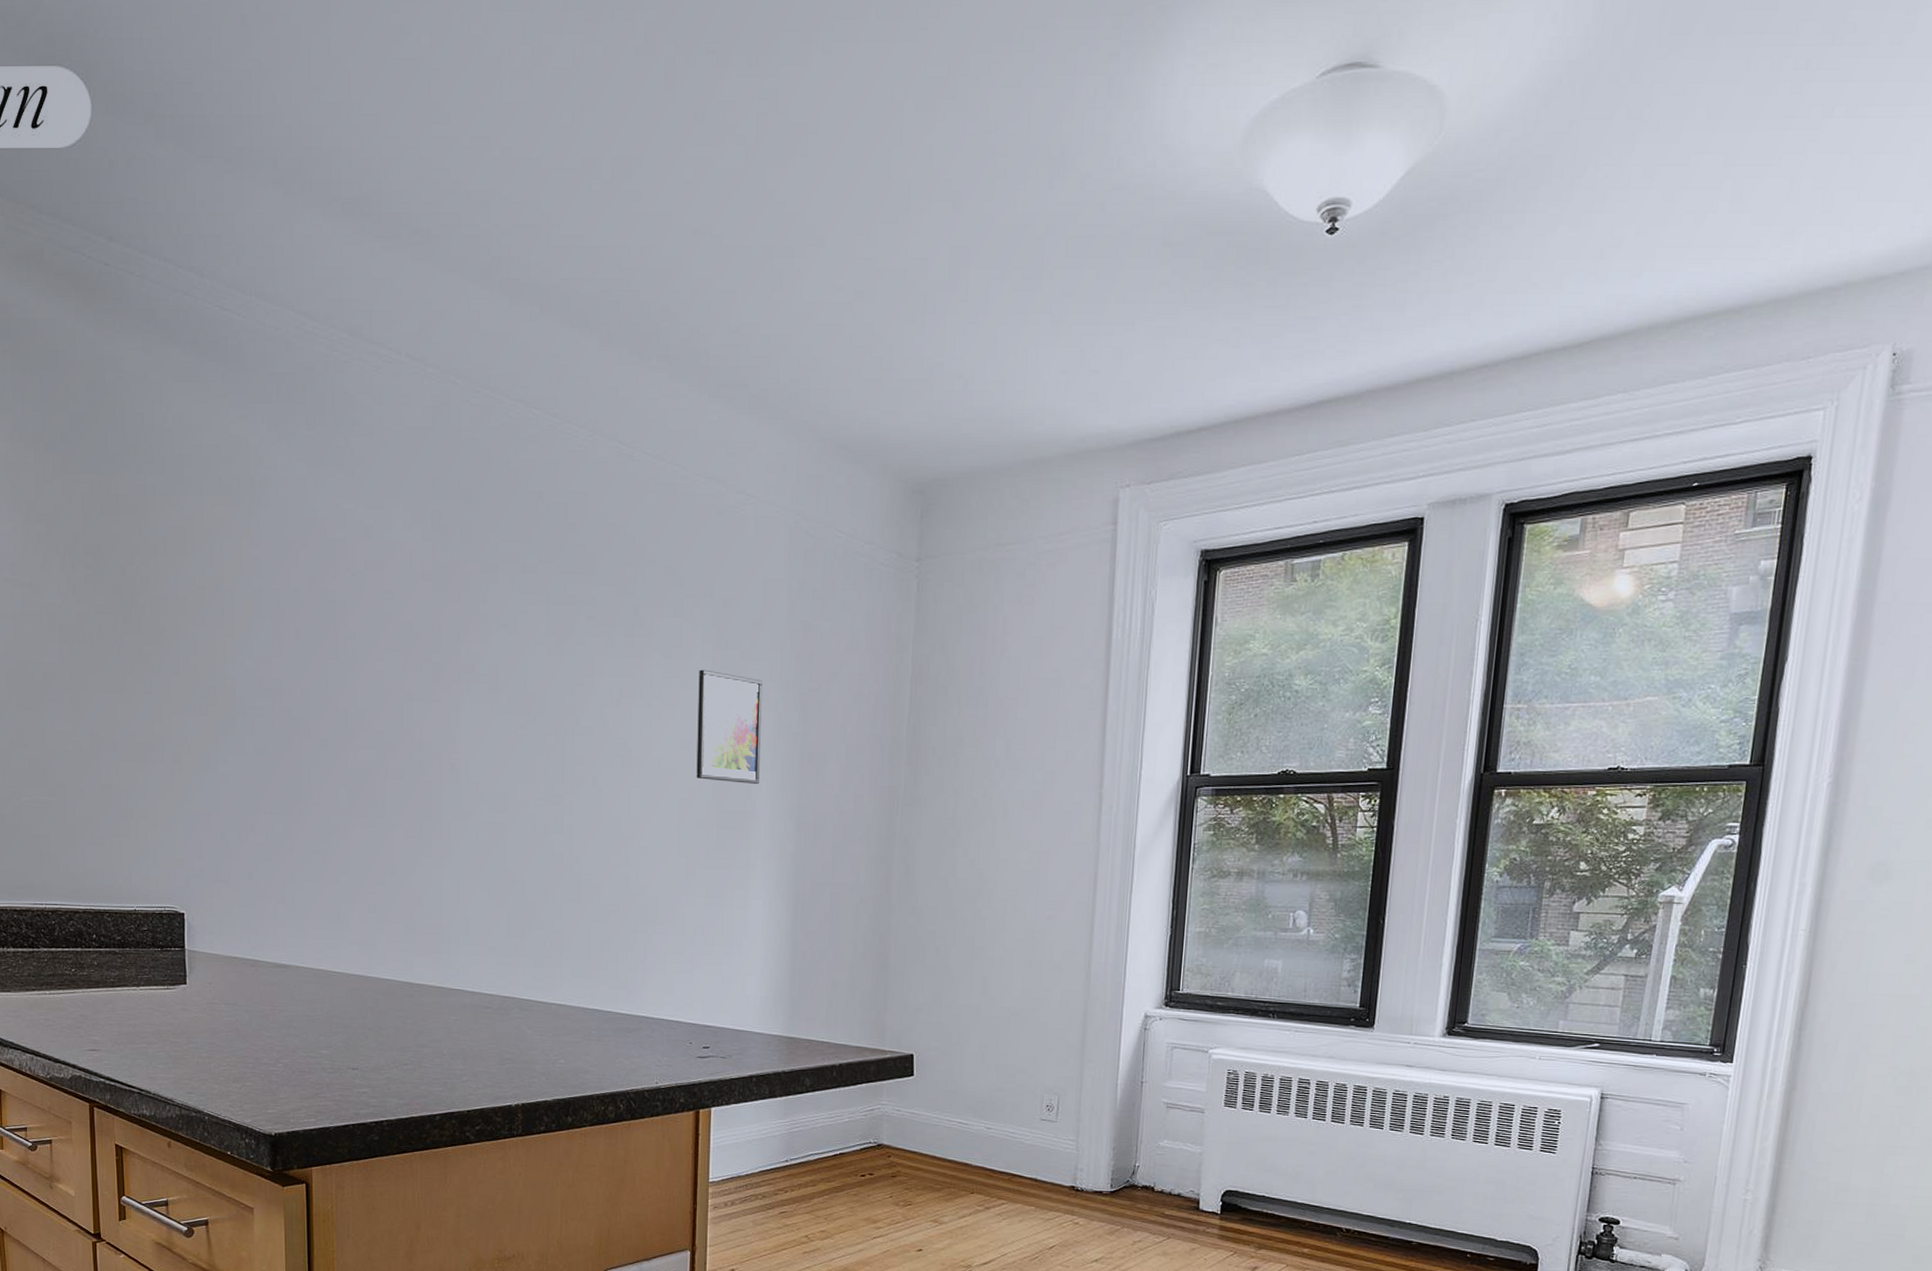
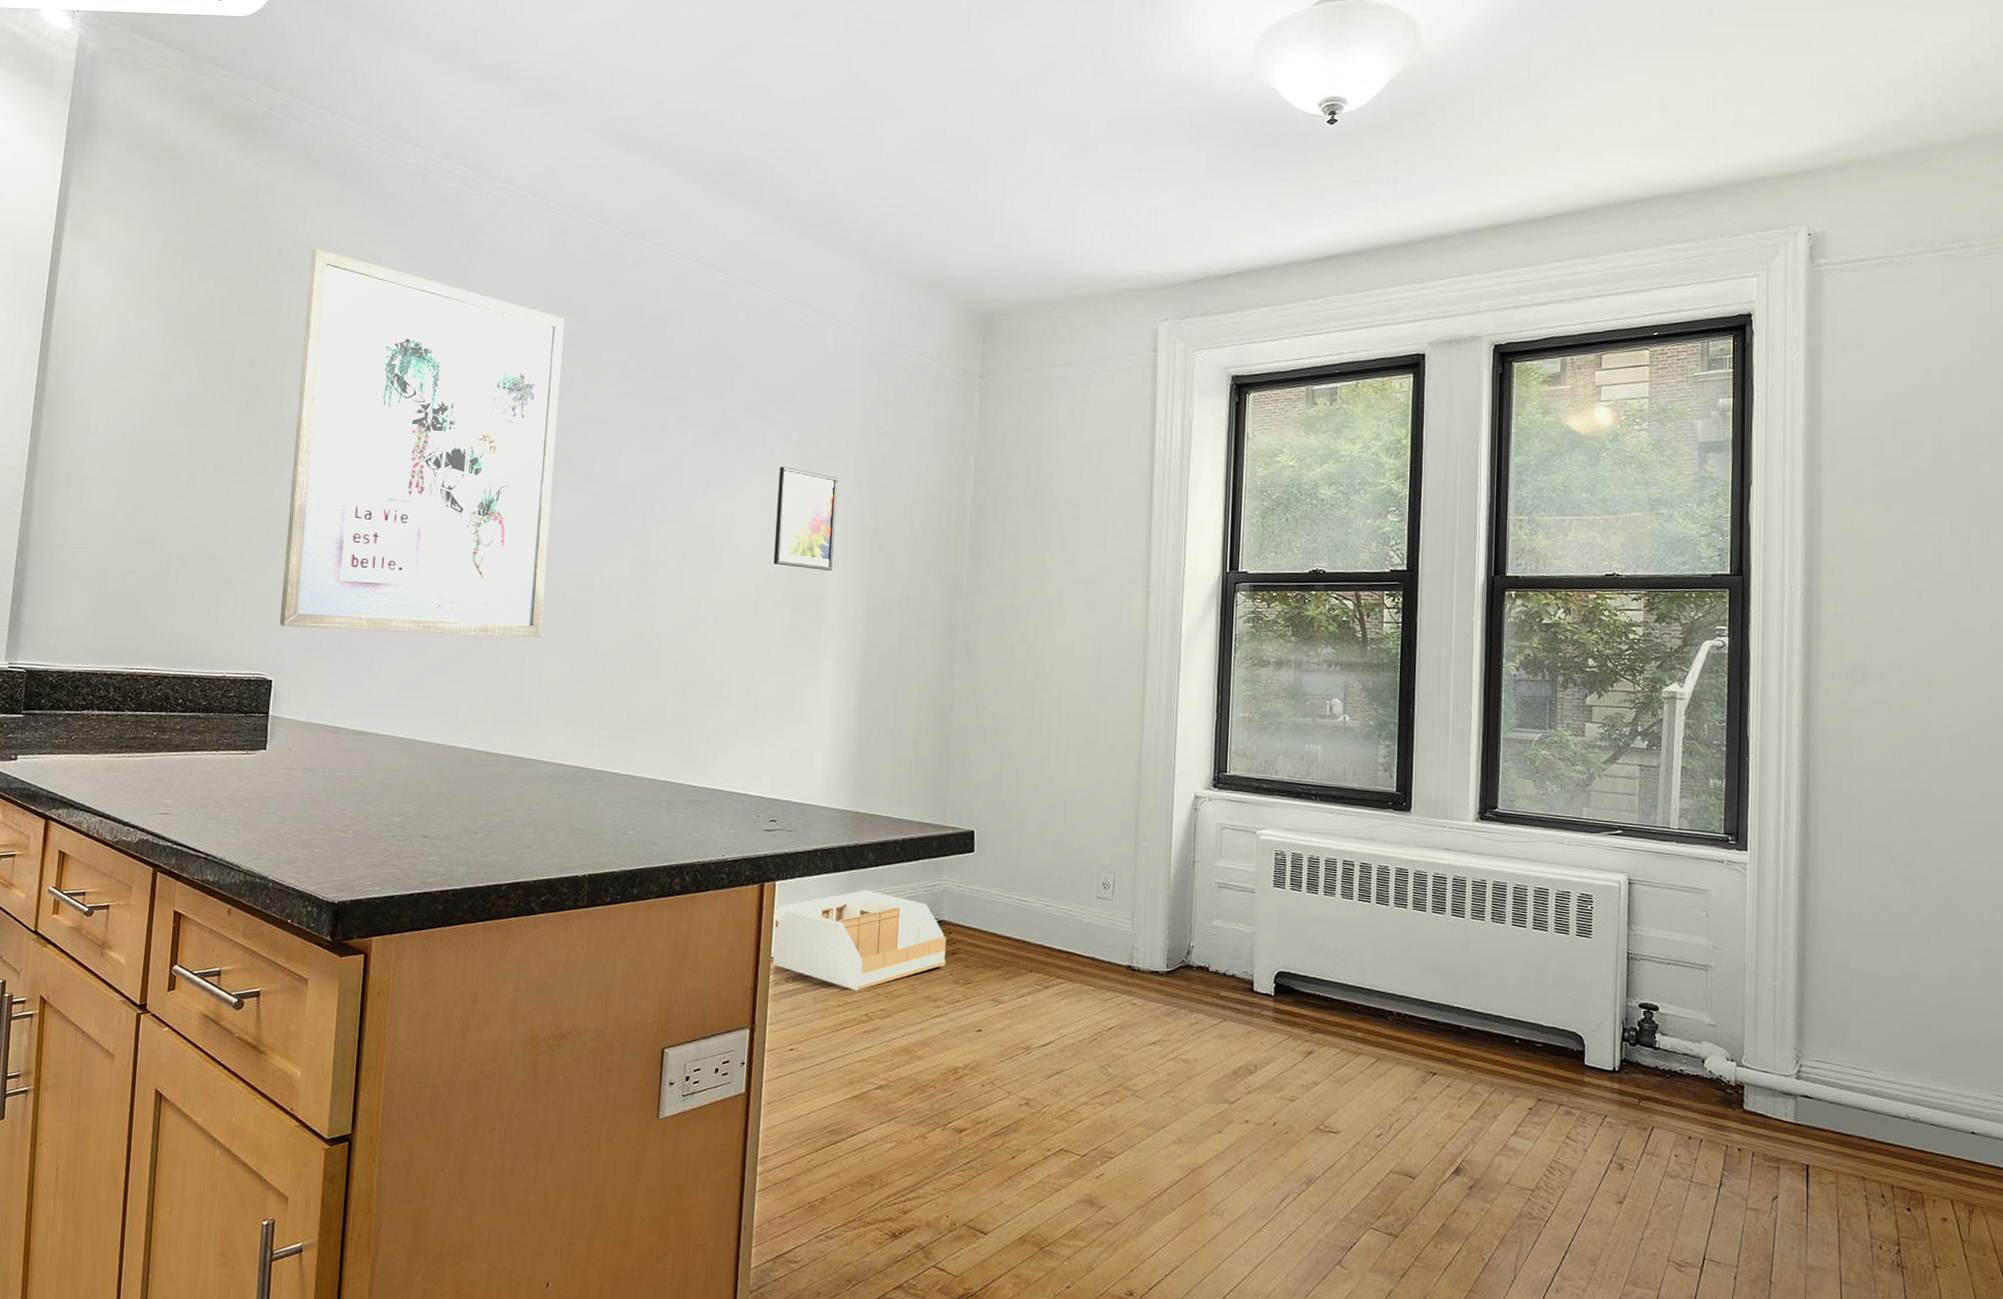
wall art: none [172,433,456,863] -> present [279,248,565,638]
storage bin: none [710,1114,886,1213] -> present [772,889,947,991]

